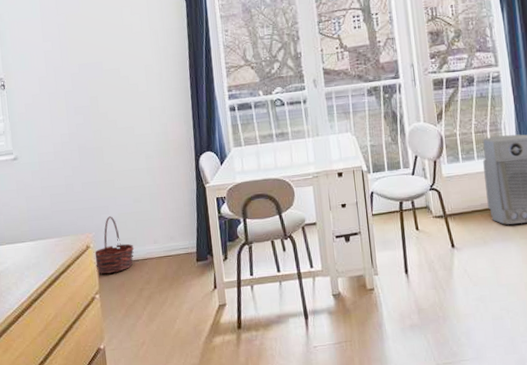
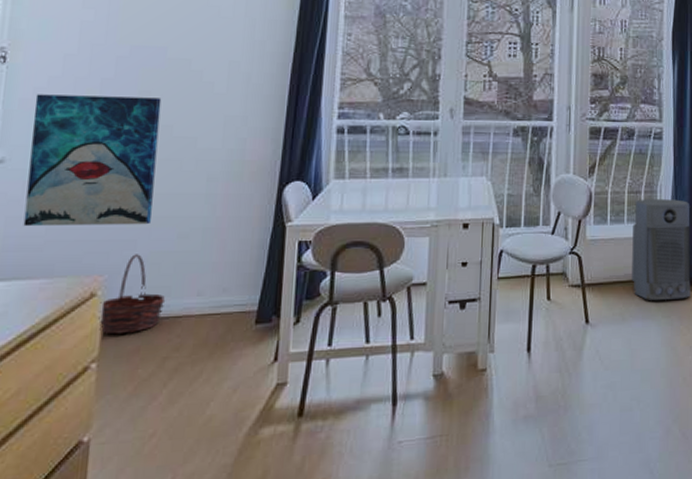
wall art: none [27,100,114,203] -> present [23,94,162,227]

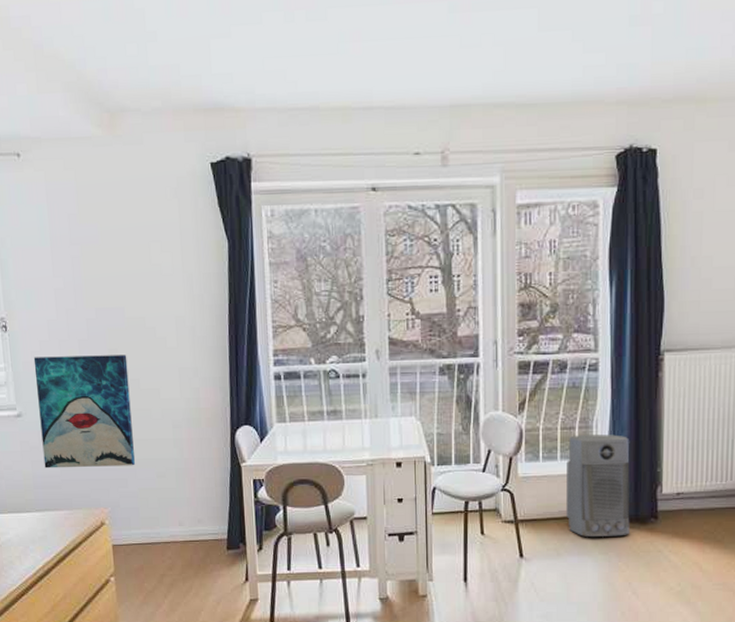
basket: present [98,254,166,334] -> none [109,490,156,555]

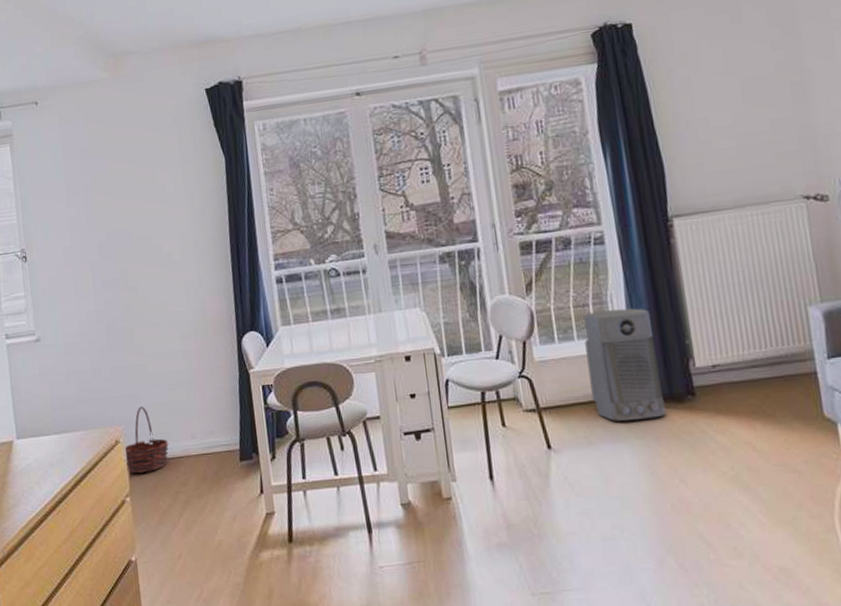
wall art: present [33,355,135,469] -> none [50,273,146,390]
basket: none [109,490,156,555] -> present [123,406,169,474]

